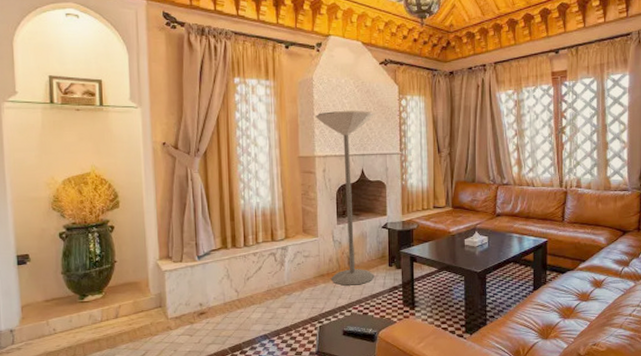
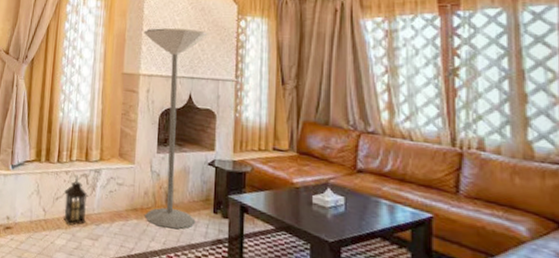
lantern: none [254,255,279,301] -> present [63,175,89,226]

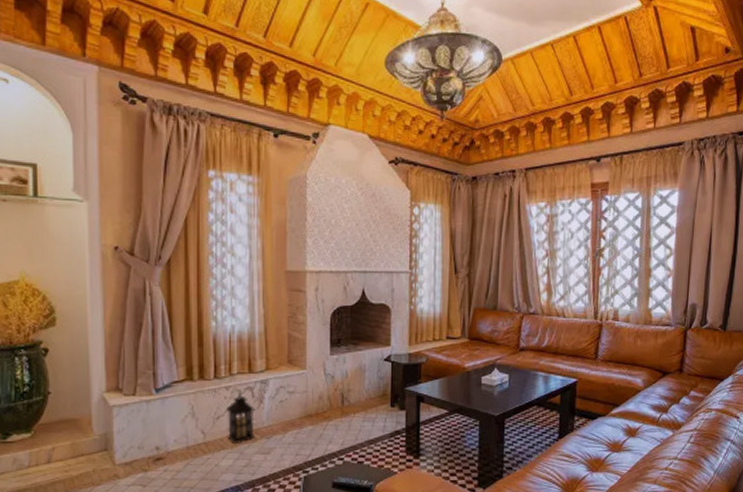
floor lamp: present [143,28,209,229] -> none [308,217,381,428]

